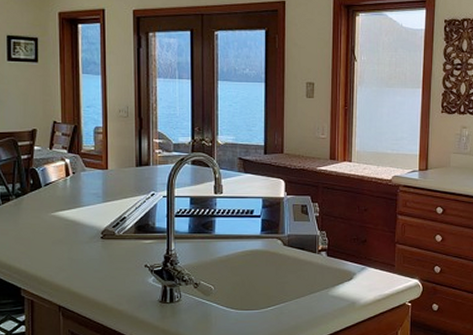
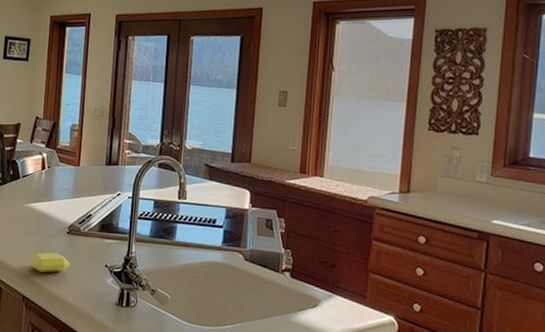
soap bar: none [61,258,107,280] -> present [28,252,70,273]

